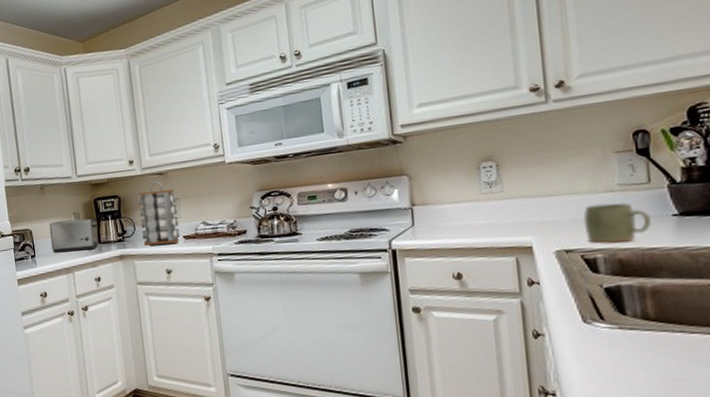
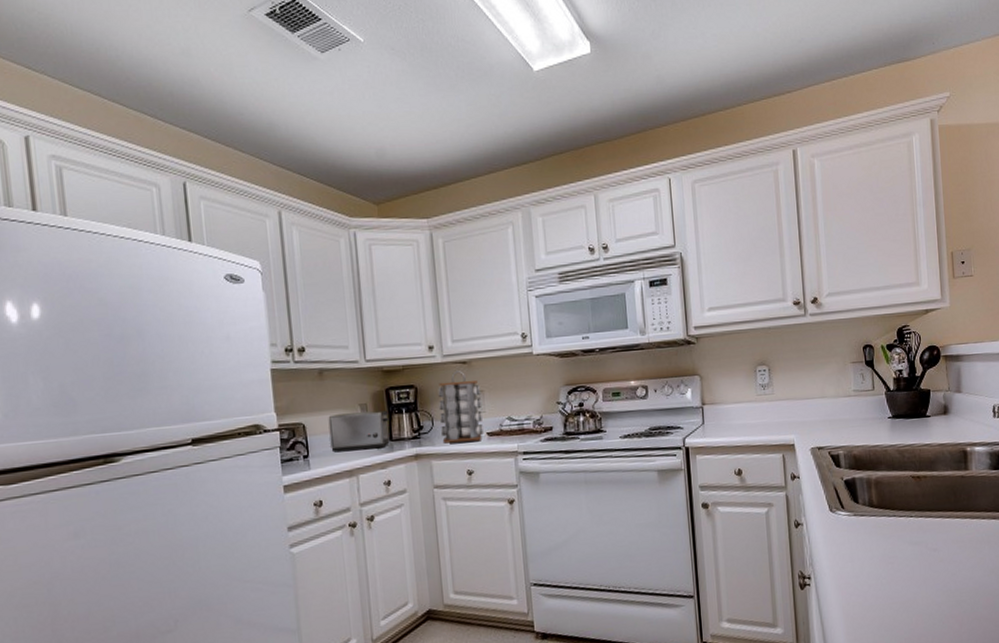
mug: present [583,202,653,243] -> none [830,406,876,441]

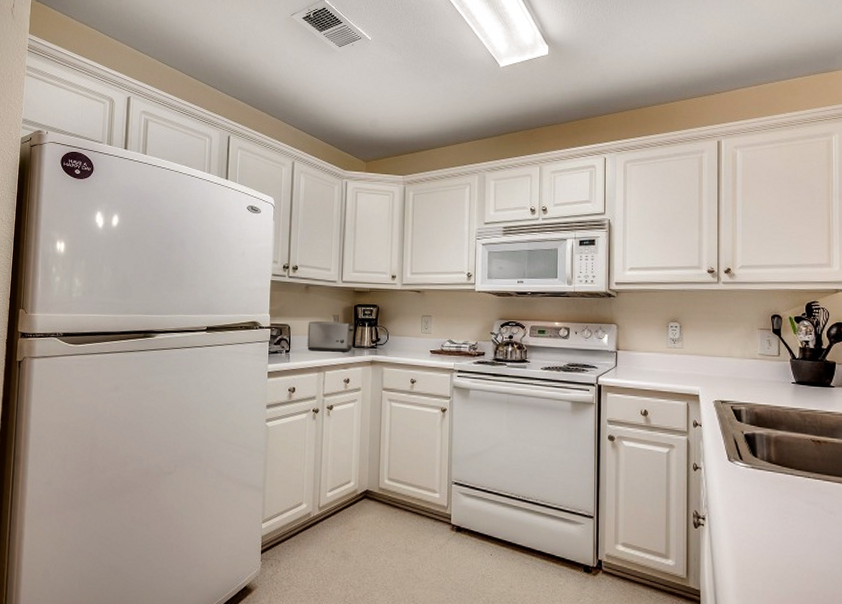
spice rack: present [438,371,483,444] -> none [394,298,430,357]

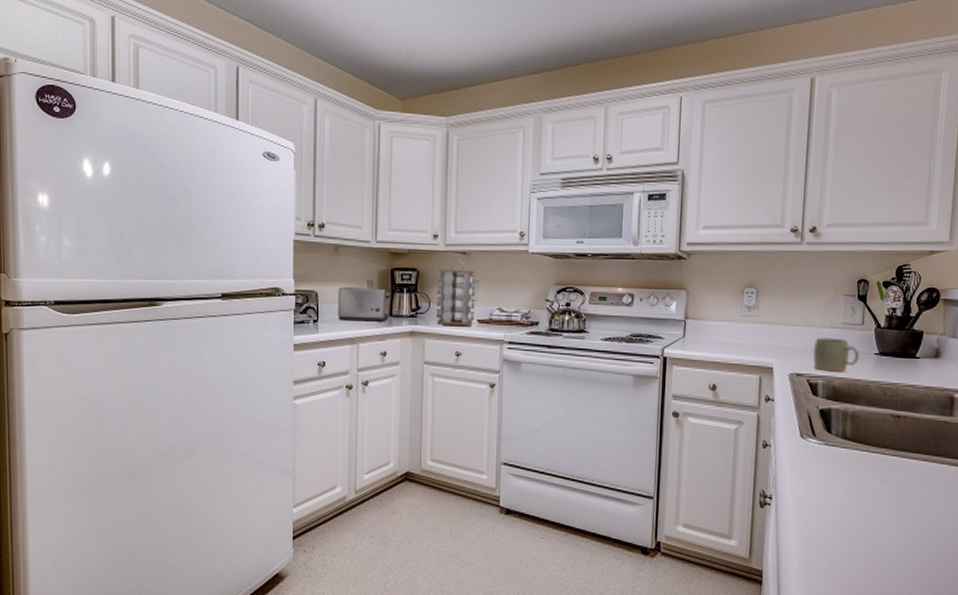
spice rack: none [394,298,430,357] -> present [436,260,477,327]
mug: none [735,367,779,400] -> present [813,337,860,372]

